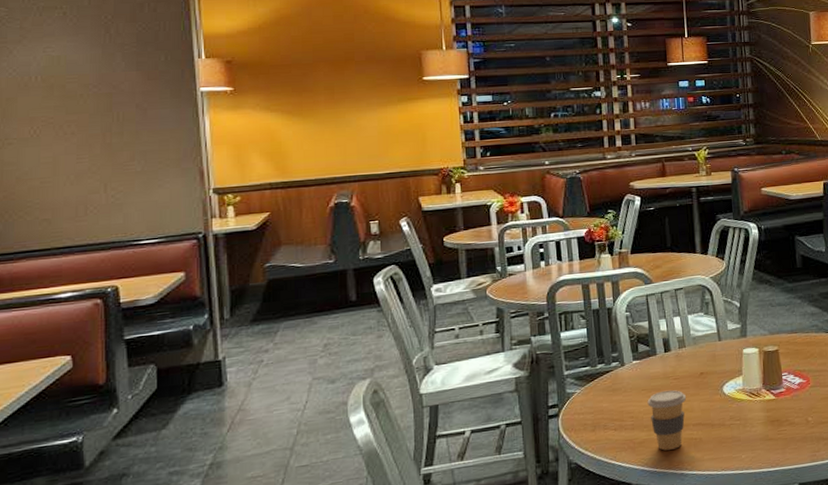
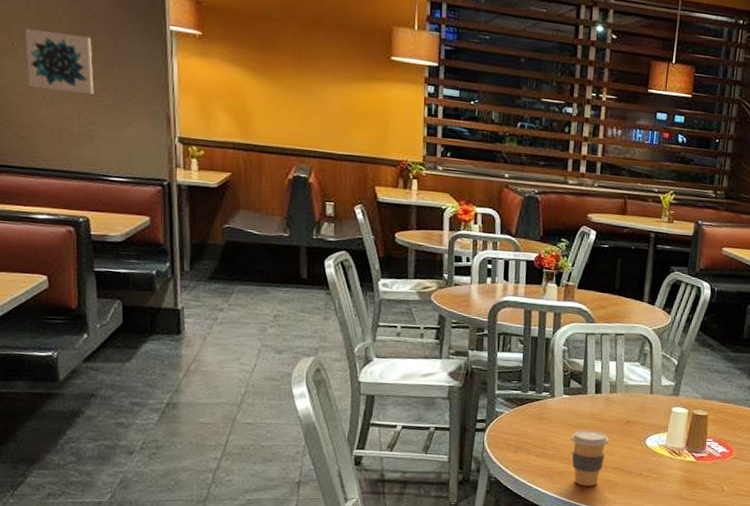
wall art: none [48,112,122,169] -> present [25,29,94,94]

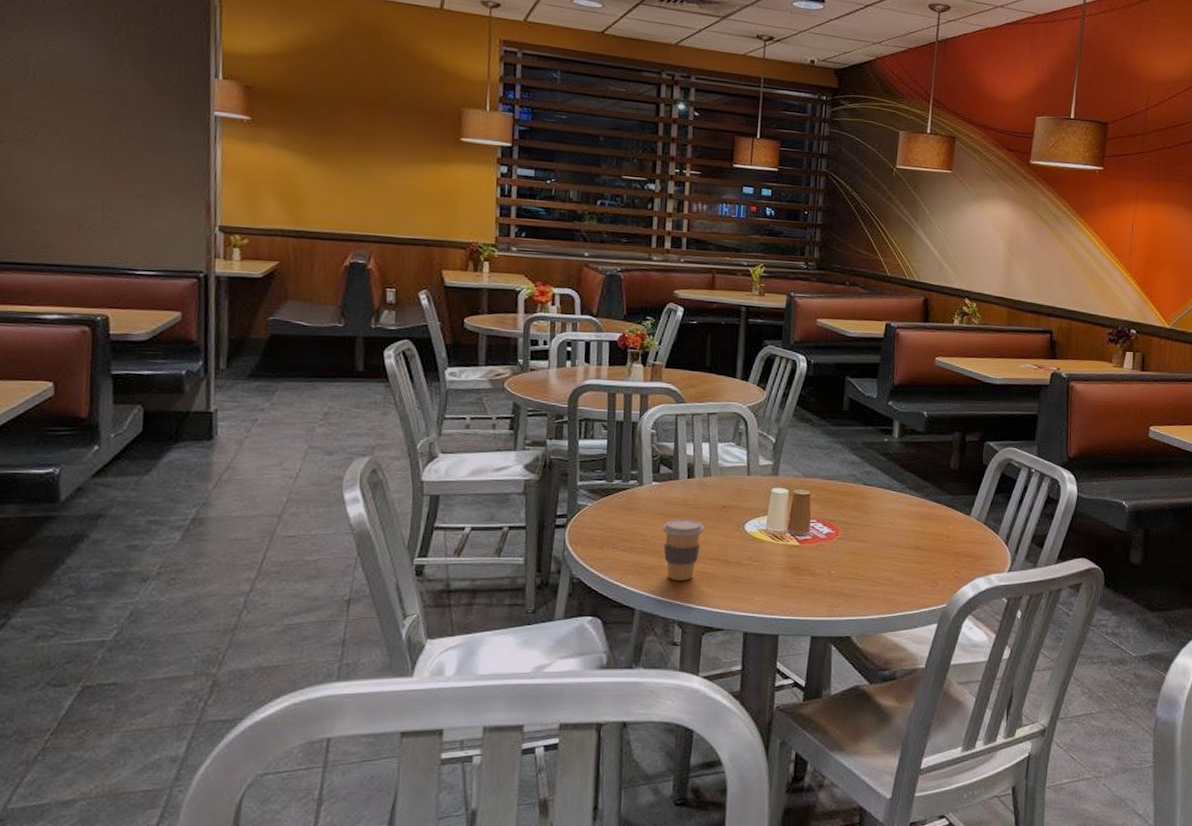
wall art: present [25,29,94,94] -> none [44,117,123,184]

